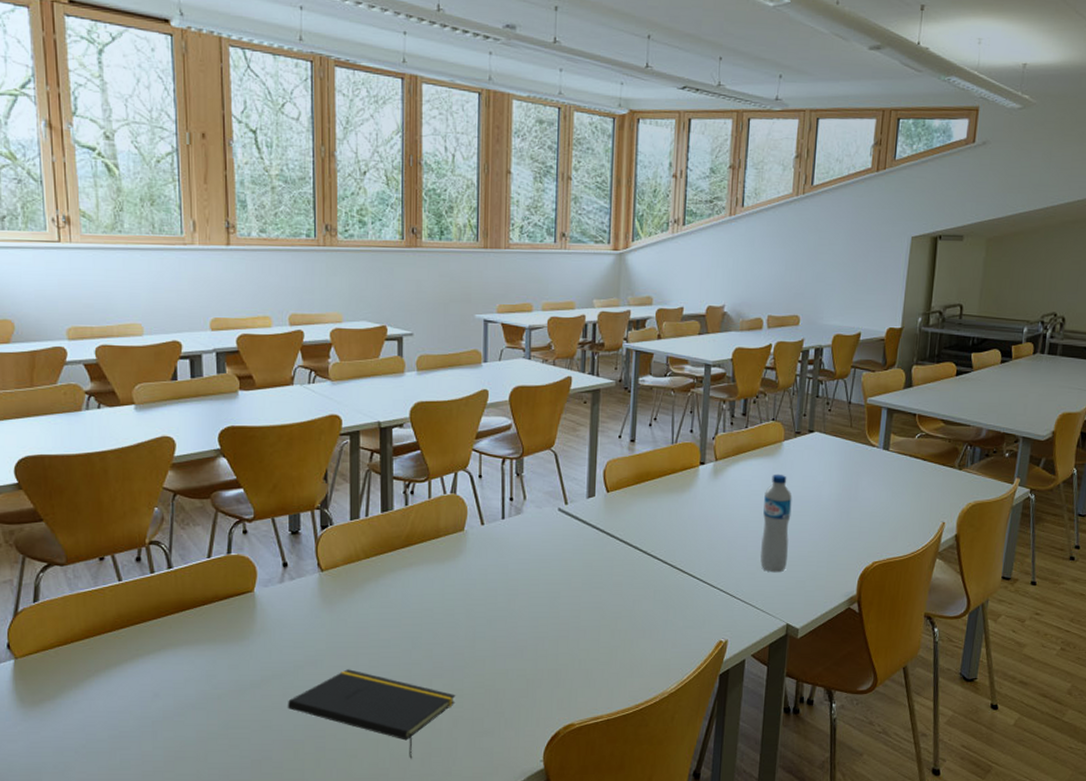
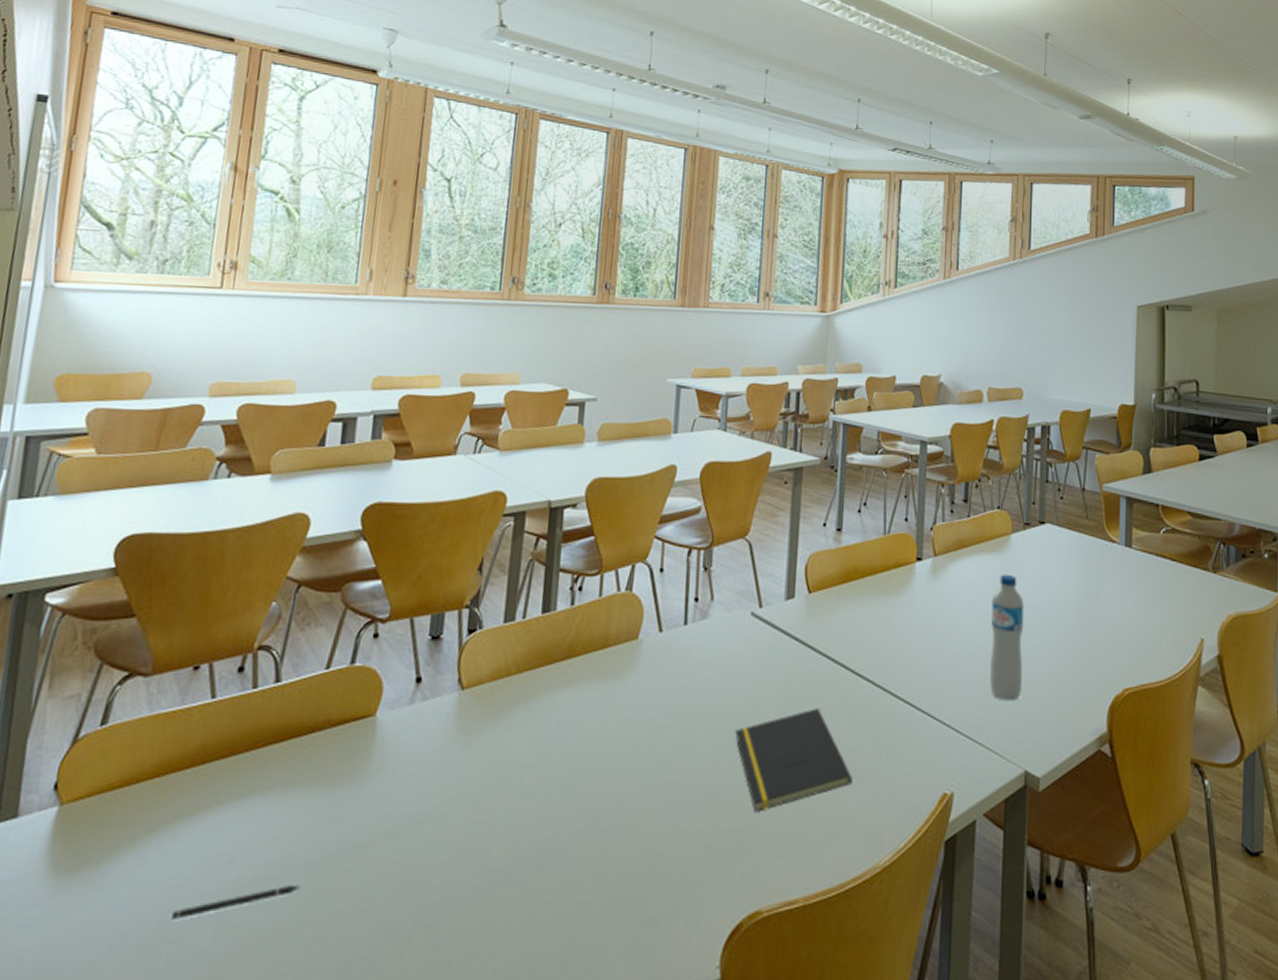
pen: none [119,711,213,735] -> present [172,886,300,919]
notepad: present [287,669,456,759] -> none [395,826,613,962]
notepad: none [548,581,645,656] -> present [735,708,853,812]

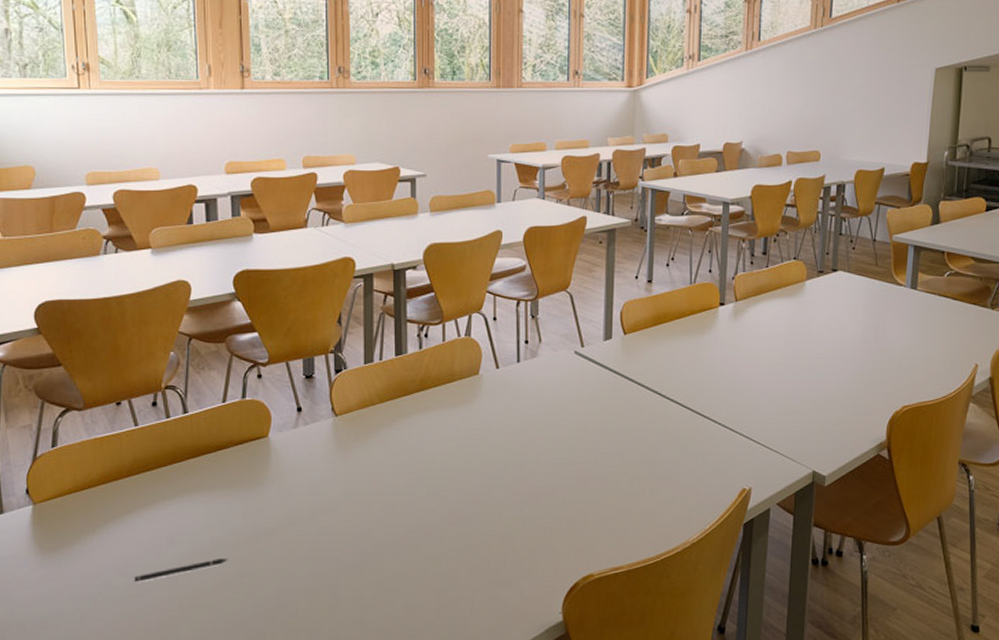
notepad: present [735,708,853,812] -> none [565,426,666,504]
water bottle: present [990,574,1024,701] -> none [784,314,816,418]

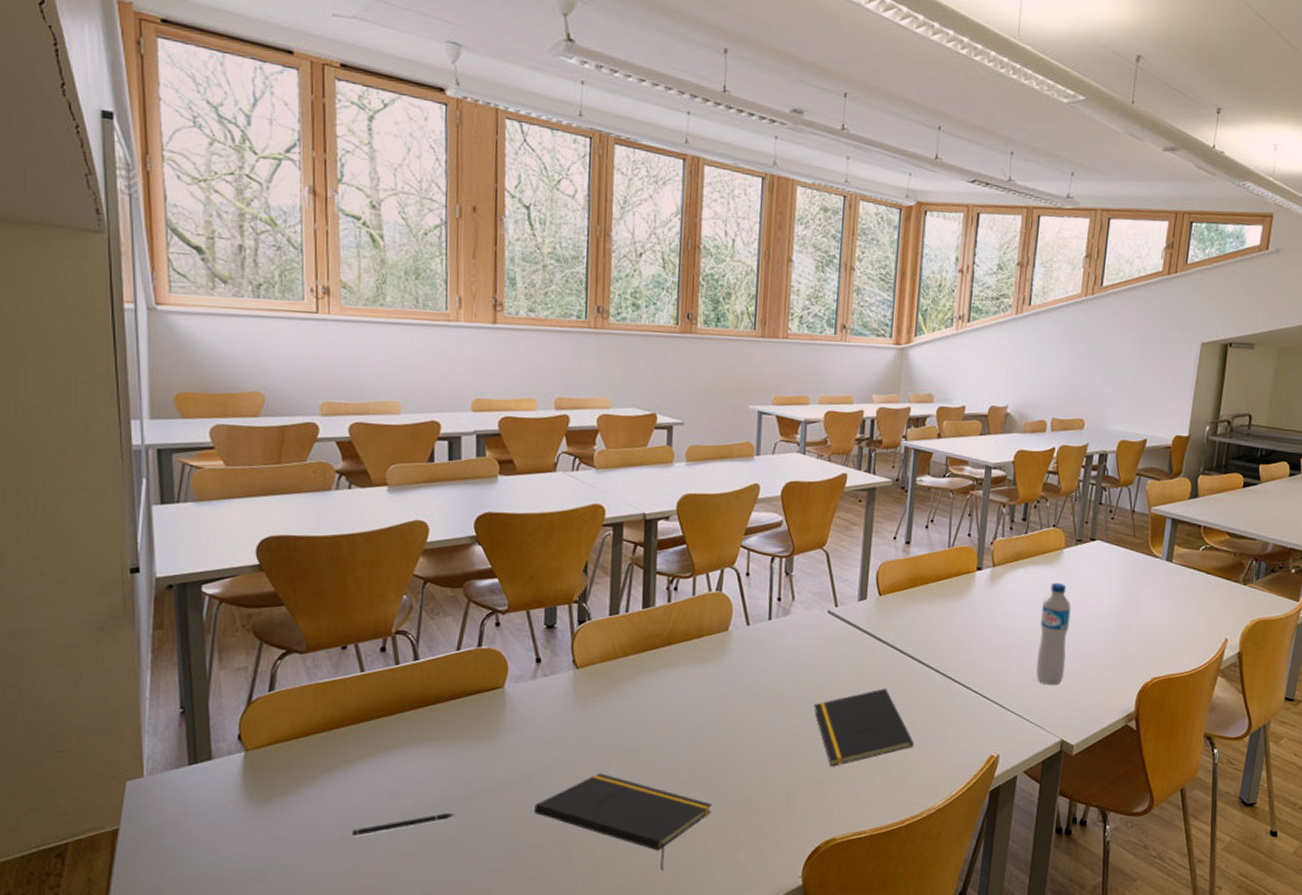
notepad: none [301,516,472,609] -> present [533,773,713,871]
notepad: none [565,426,666,504] -> present [814,688,914,767]
water bottle: none [784,314,816,418] -> present [1036,582,1071,686]

